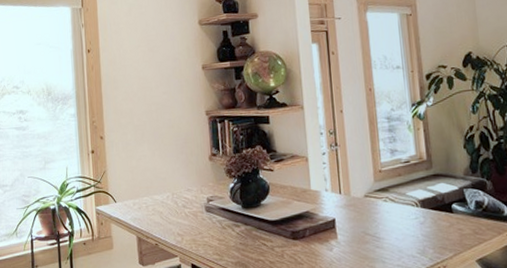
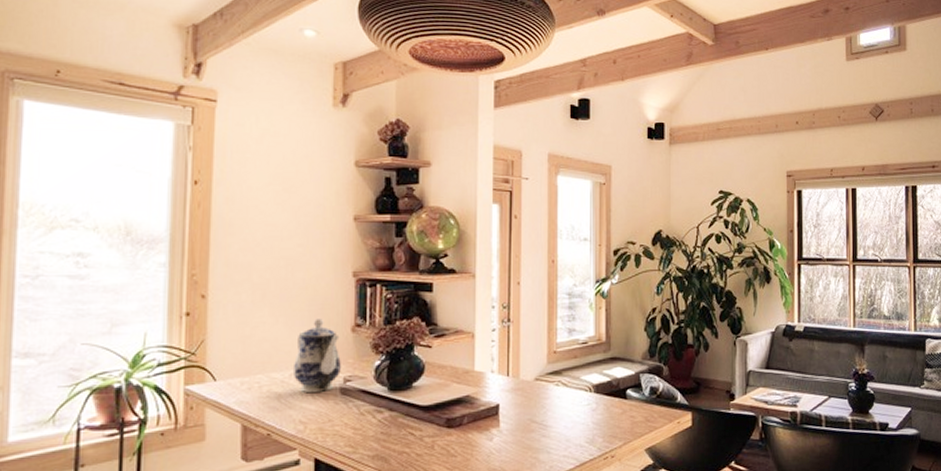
teapot: none [168,150,204,211] -> present [292,319,341,393]

